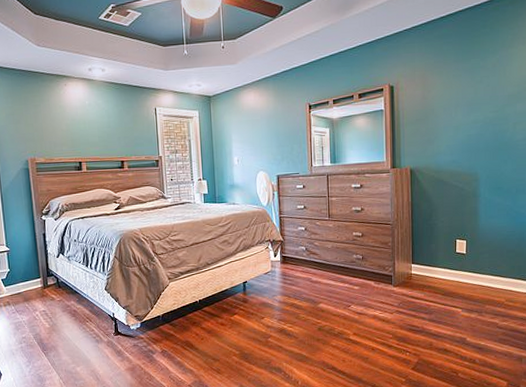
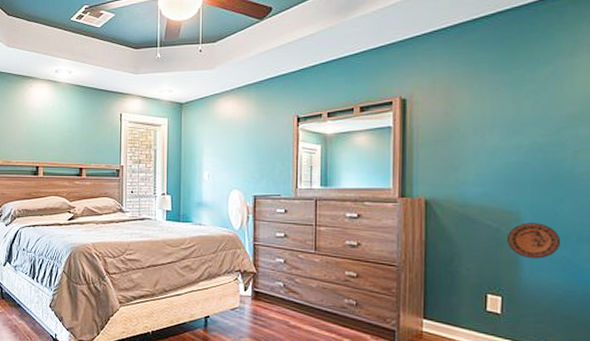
decorative plate: none [470,181,506,209] -> present [508,222,561,259]

